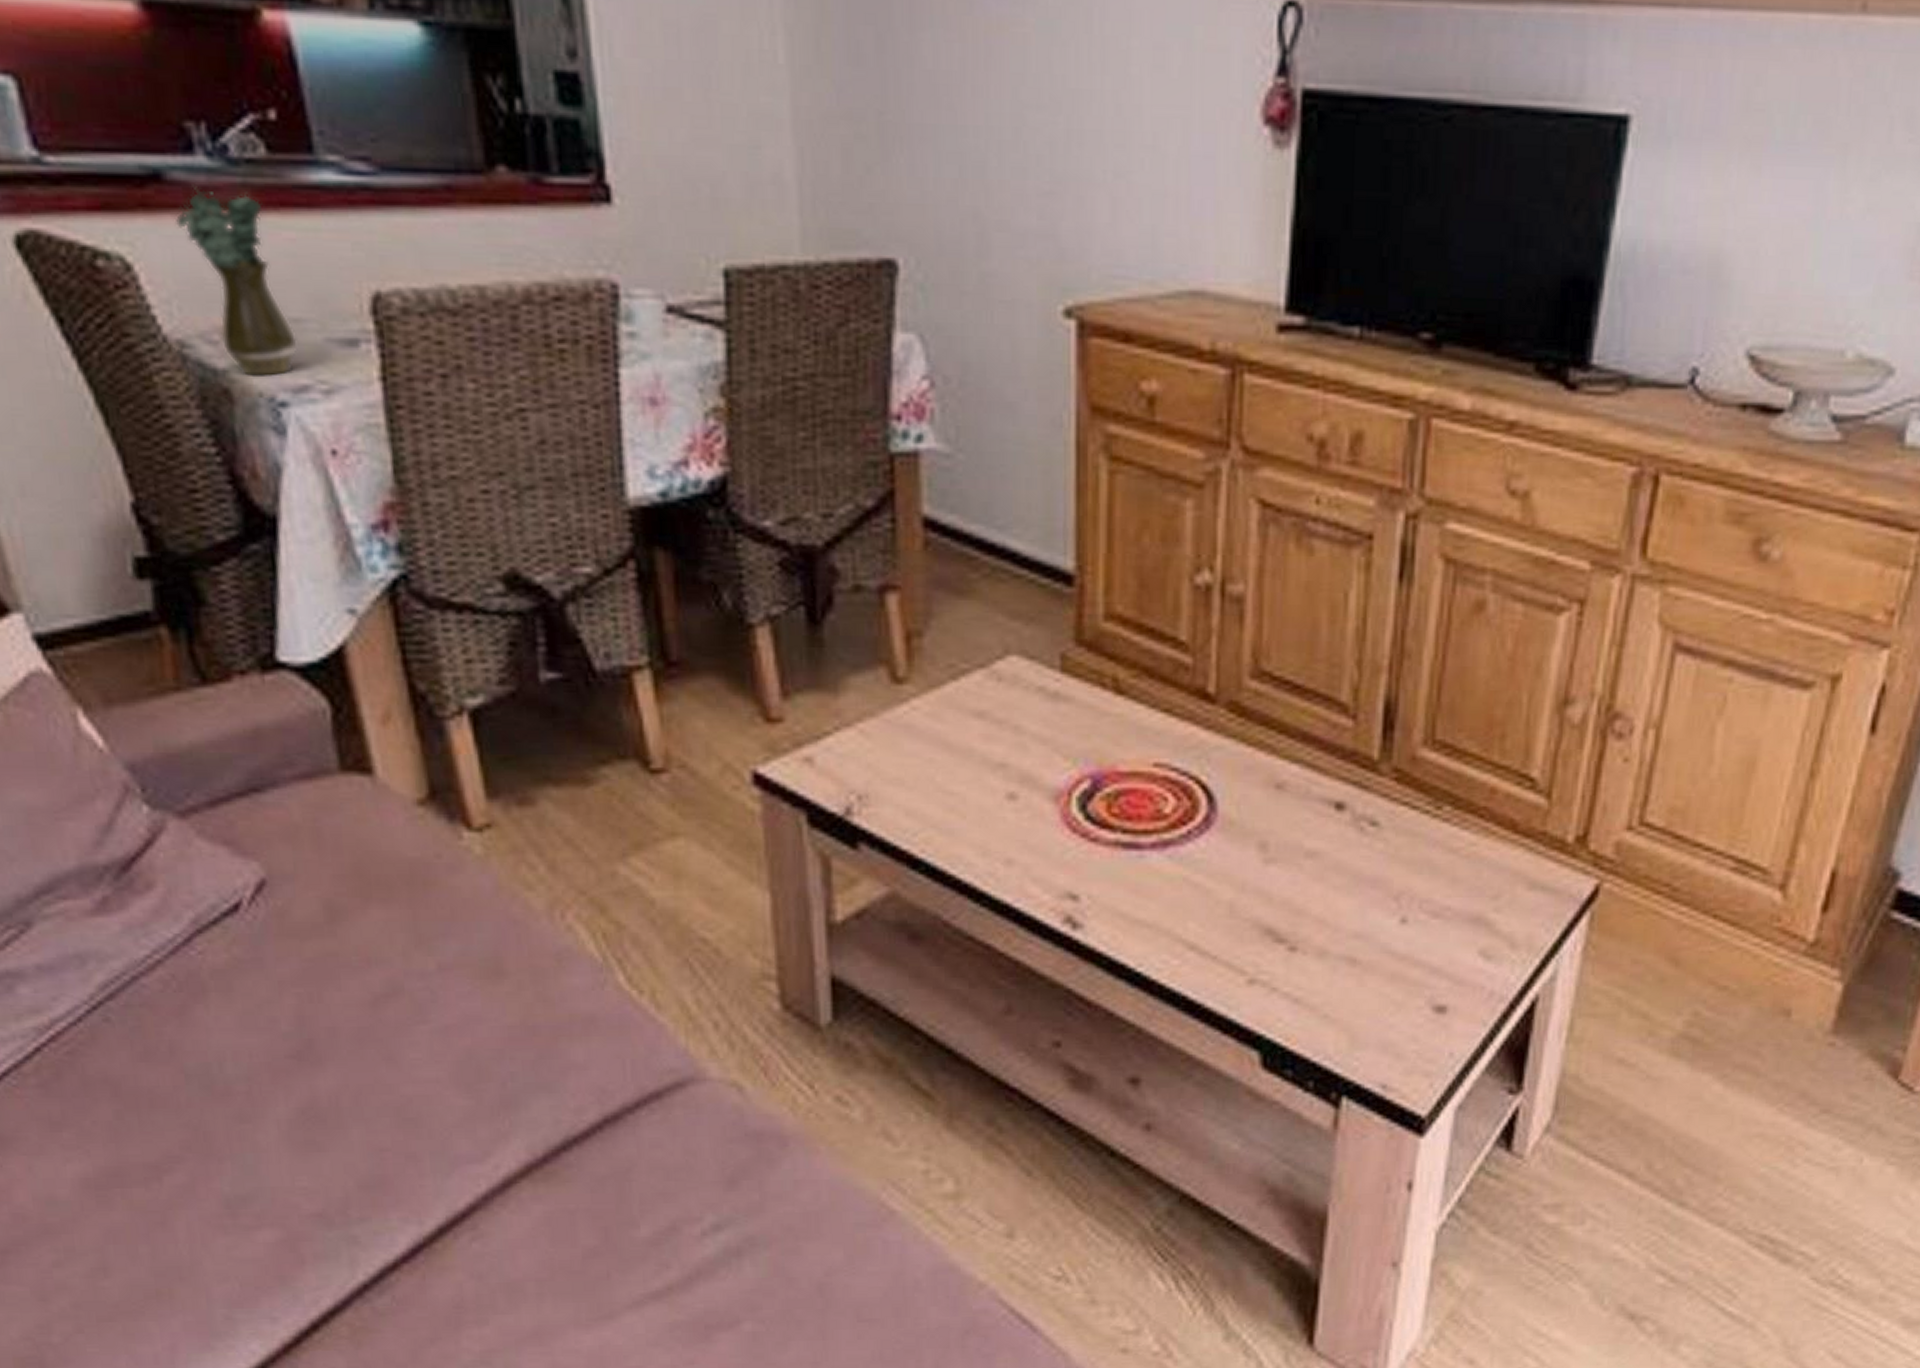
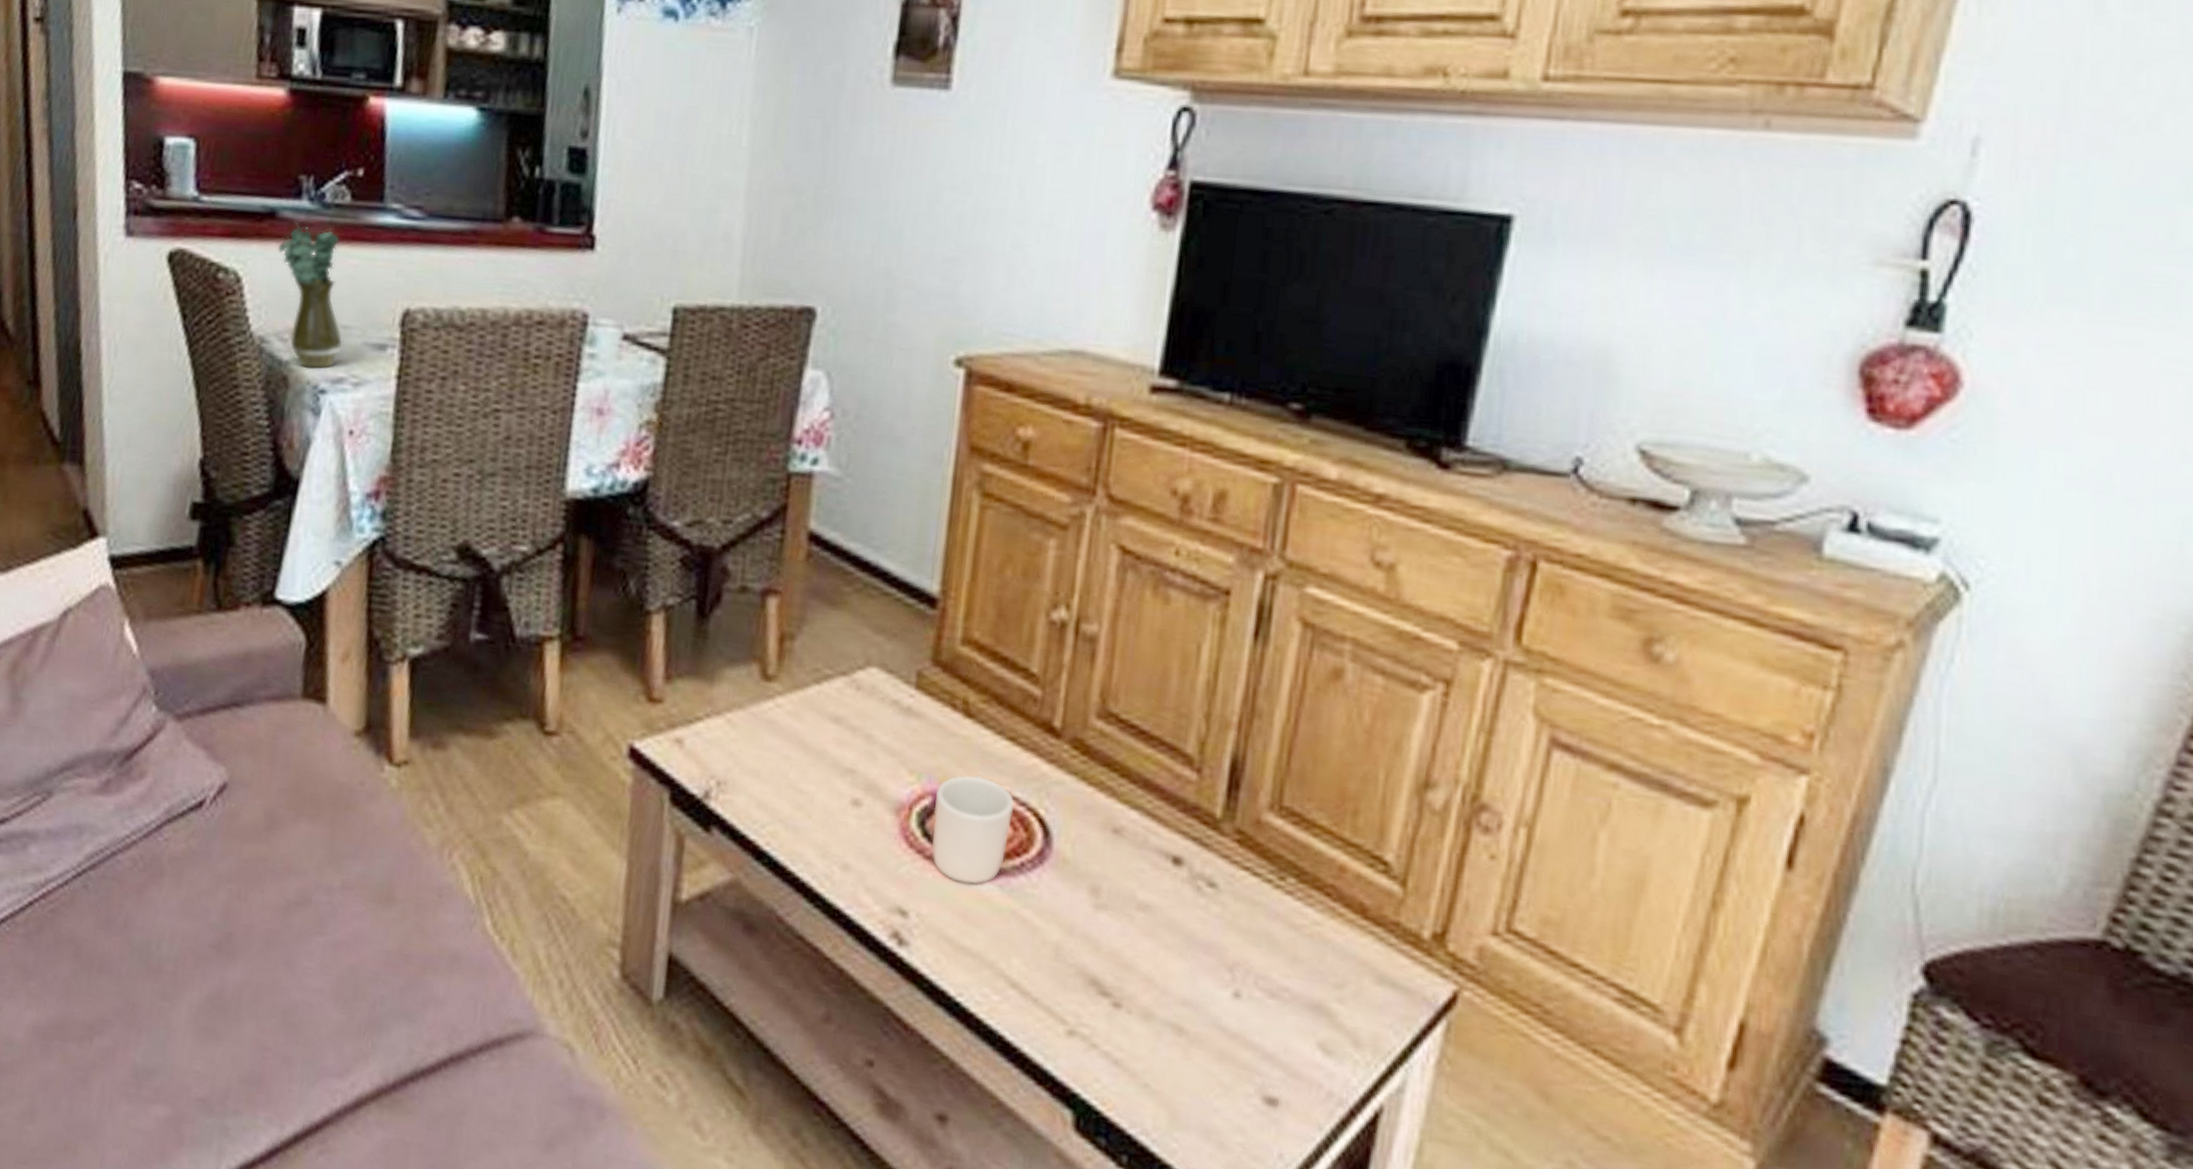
mug: none [1093,751,1175,859] -> present [931,775,1014,884]

